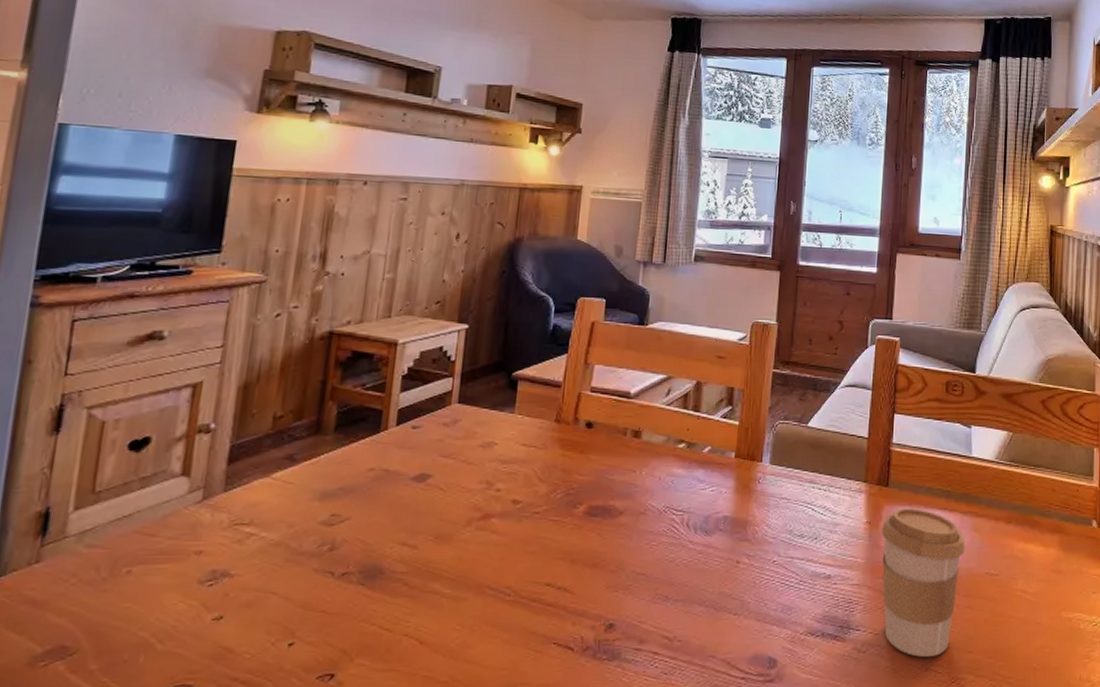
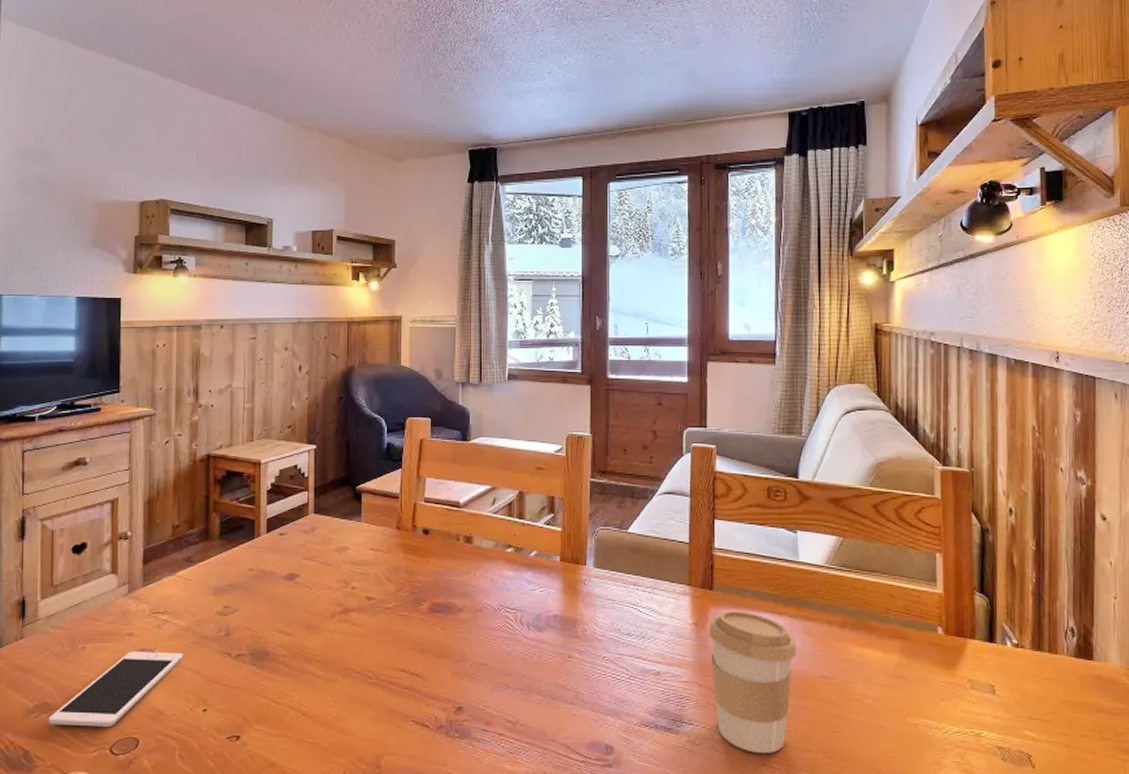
cell phone: none [63,573,269,675] -> present [48,651,183,728]

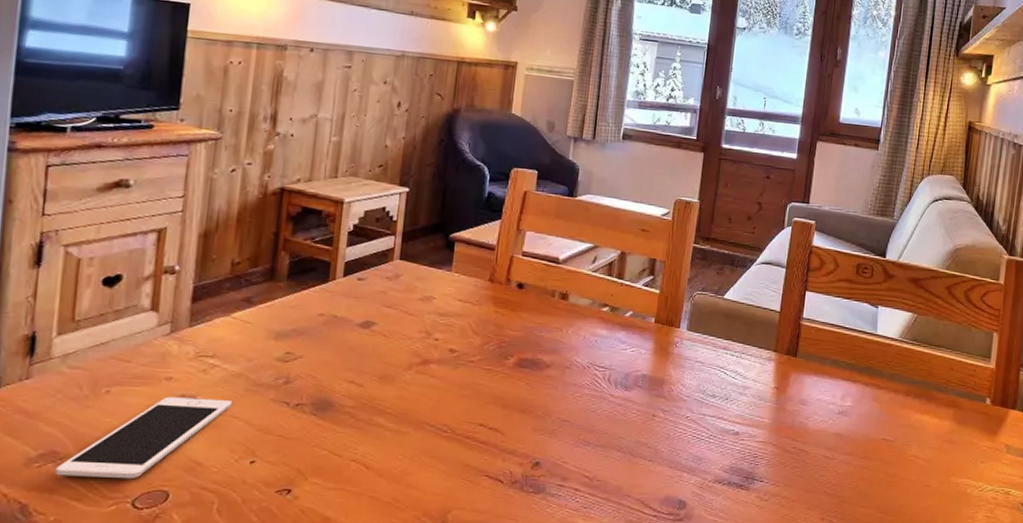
coffee cup: present [708,611,797,753] -> none [786,377,865,508]

